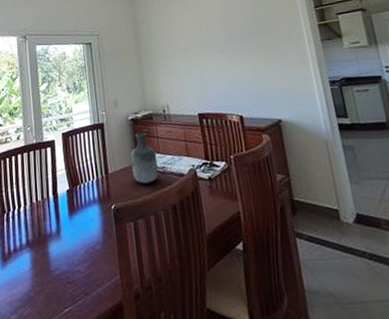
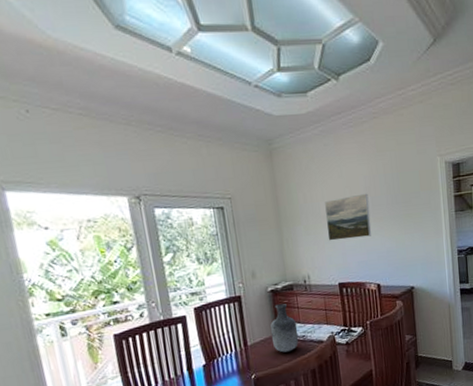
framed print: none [182,26,230,72] -> present [325,193,371,241]

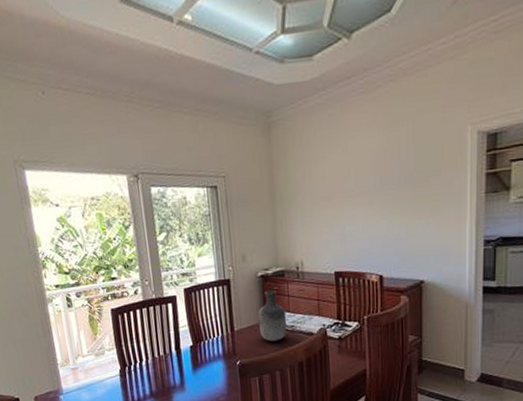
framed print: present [325,193,371,241] -> none [325,171,378,225]

